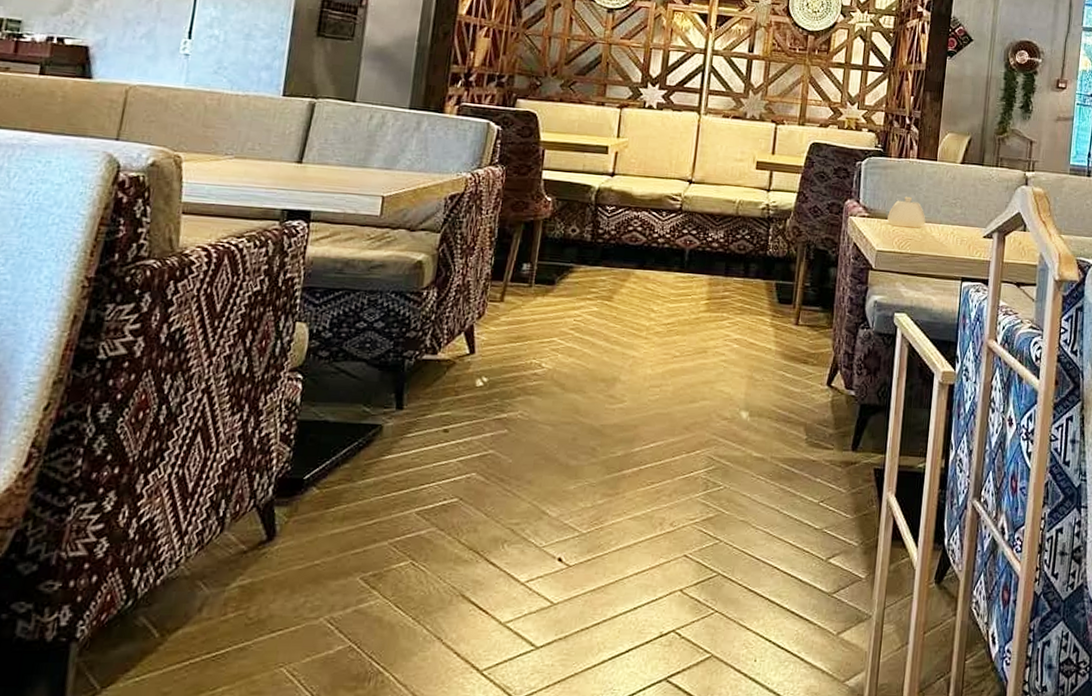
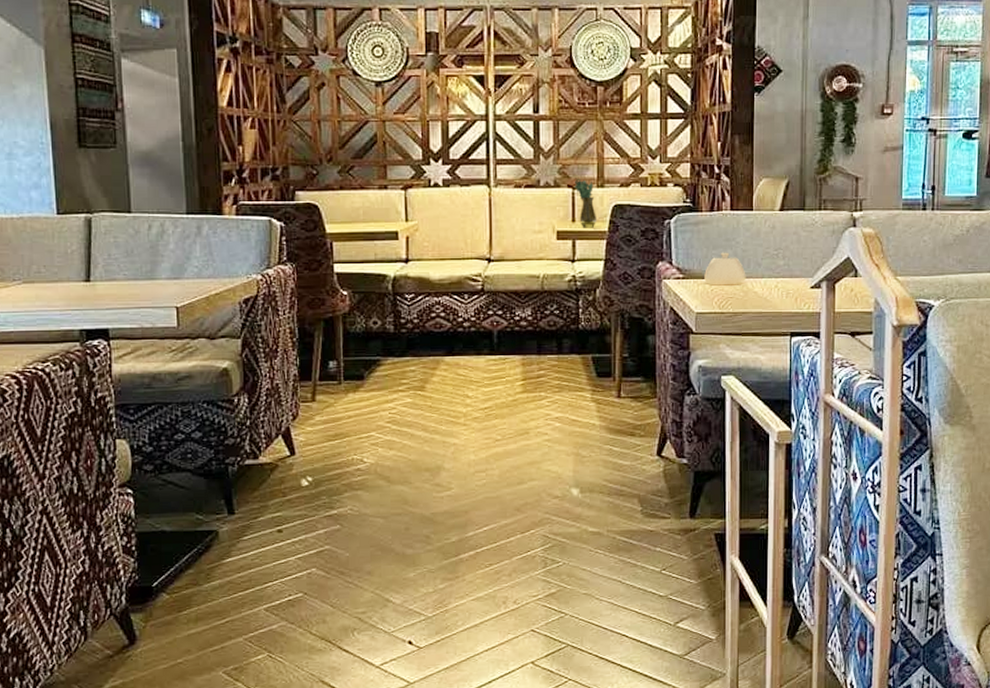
vase: none [777,114,796,162] -> present [574,178,598,228]

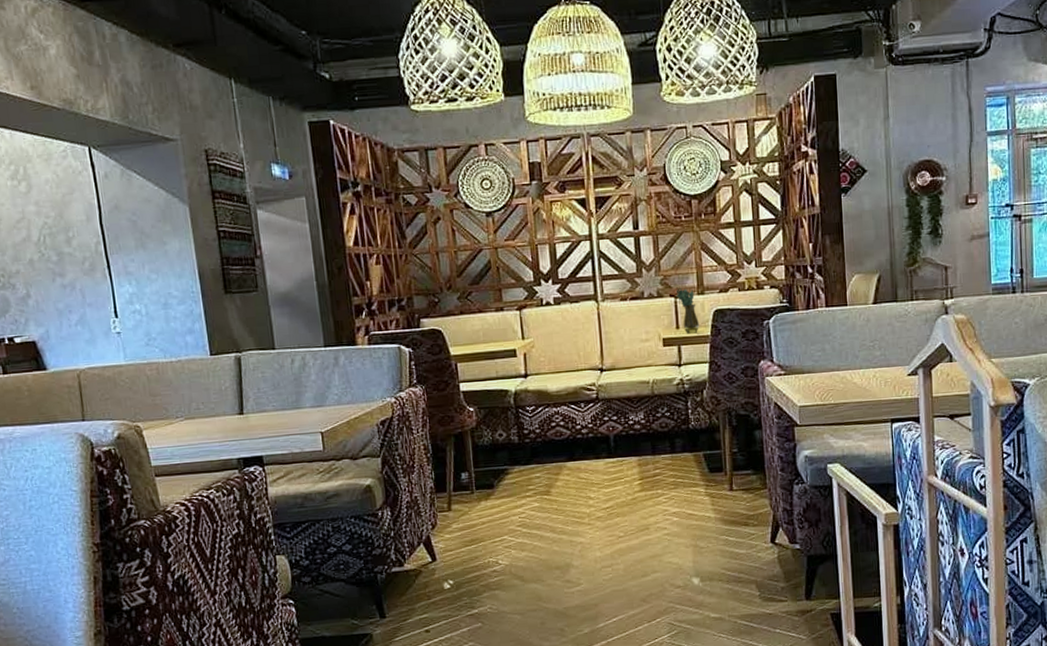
sugar bowl: present [704,252,746,286] -> none [805,347,845,380]

